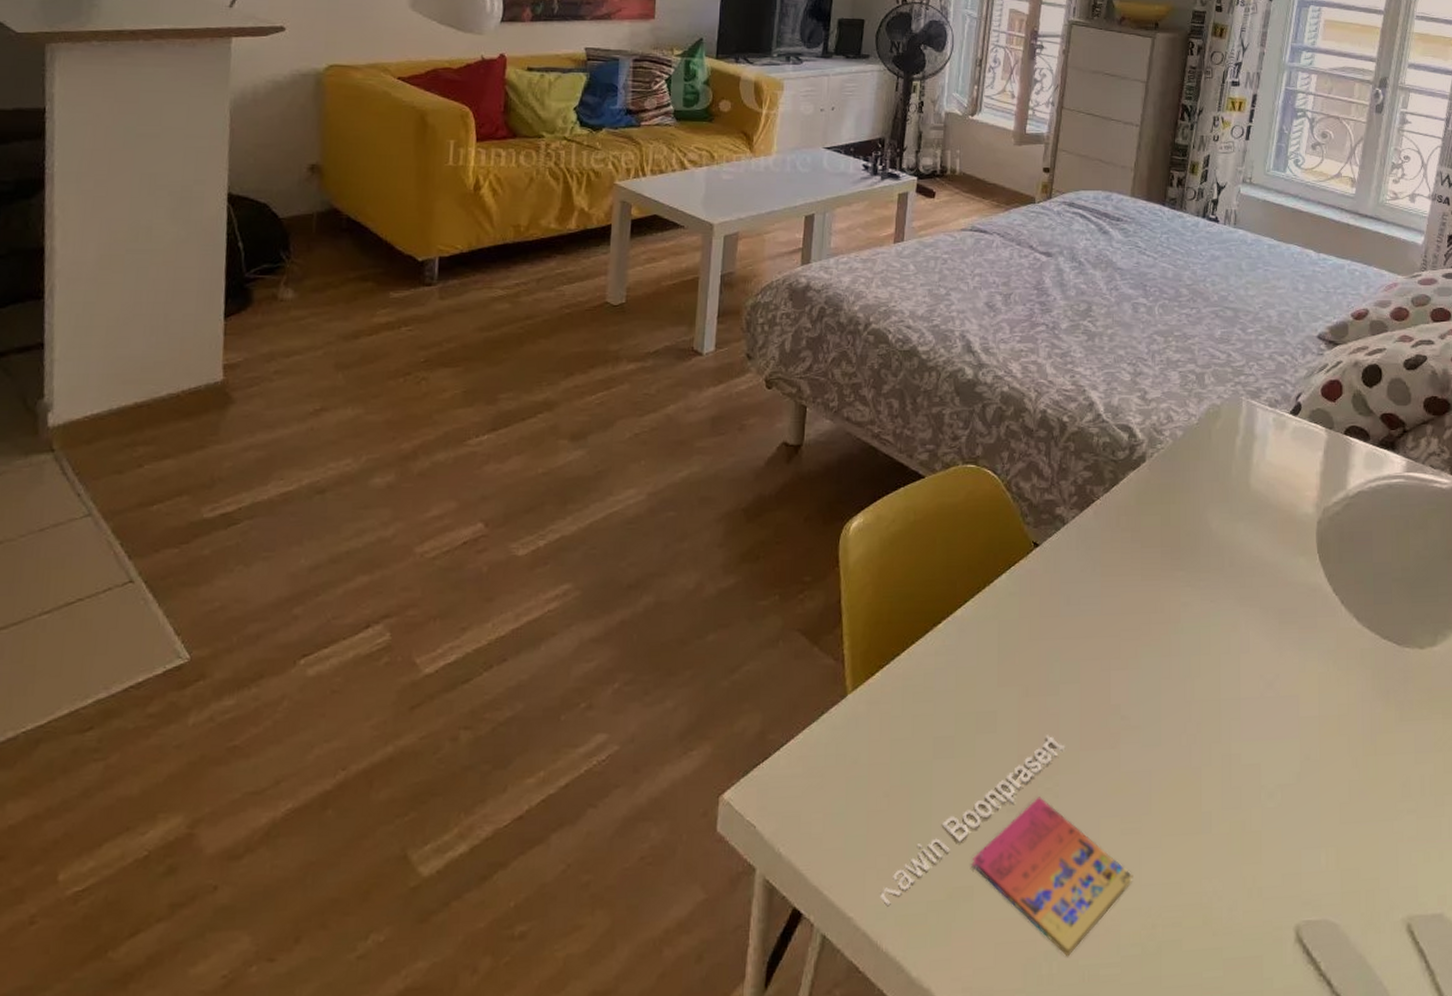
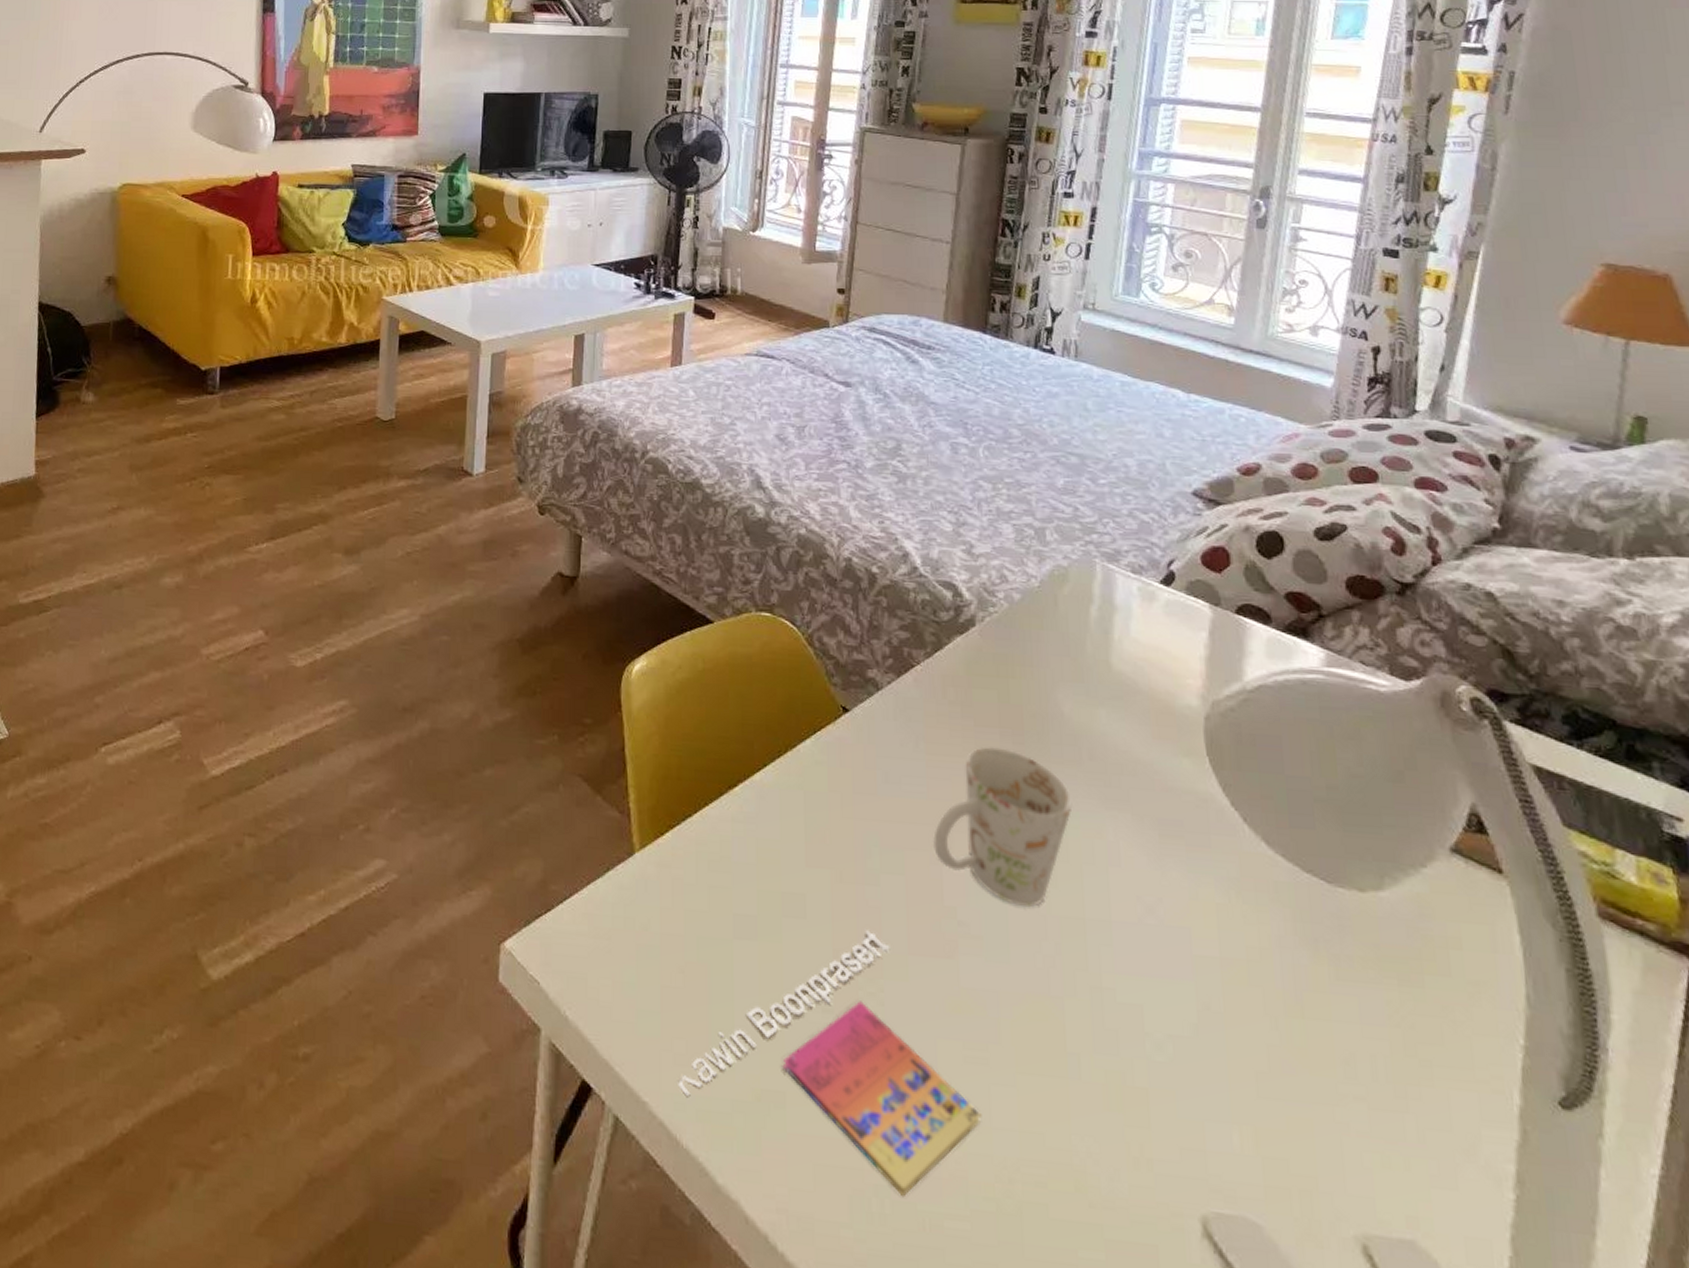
mug: none [1103,564,1215,697] -> present [932,746,1073,908]

